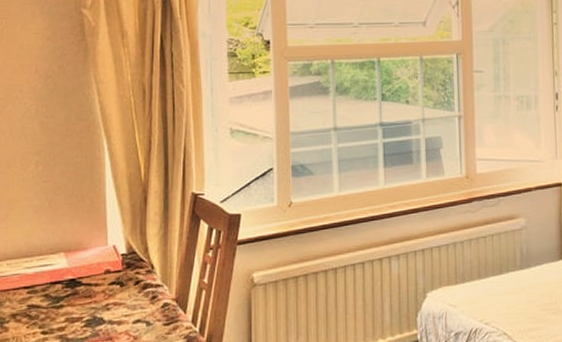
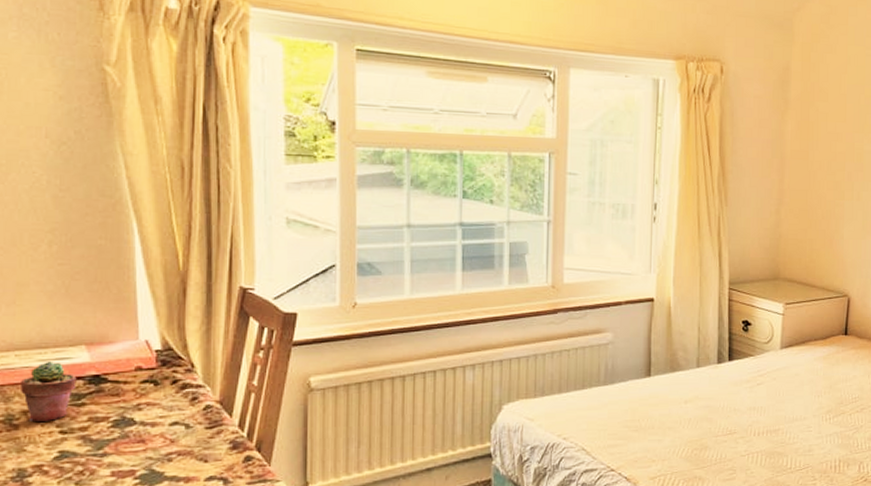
potted succulent: none [11,267,56,324] -> present [21,360,77,421]

